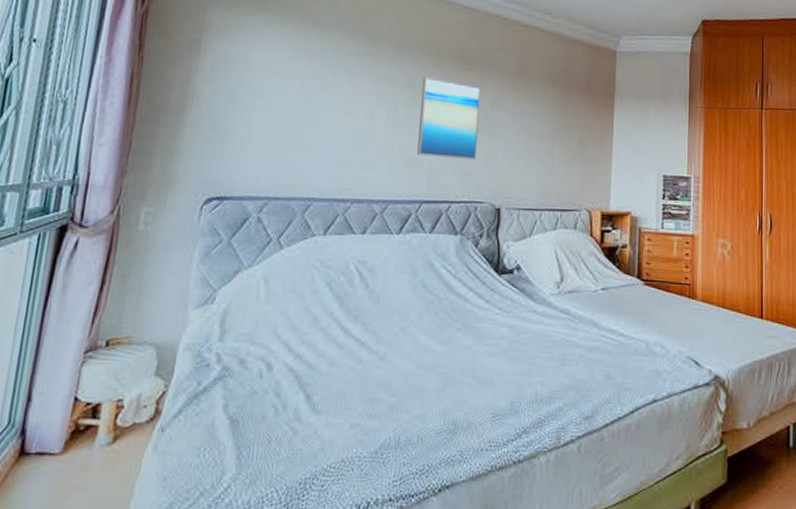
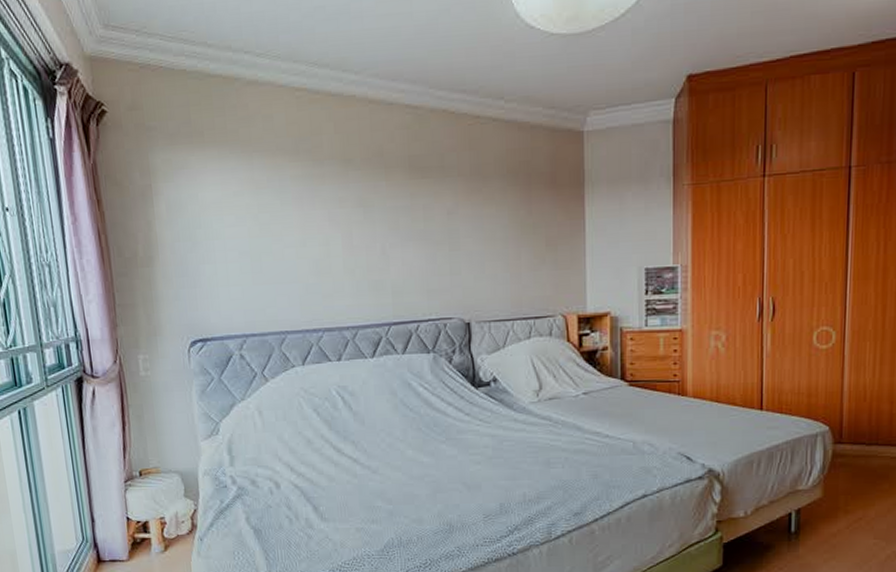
wall art: present [417,77,481,160] -> none [372,192,439,278]

